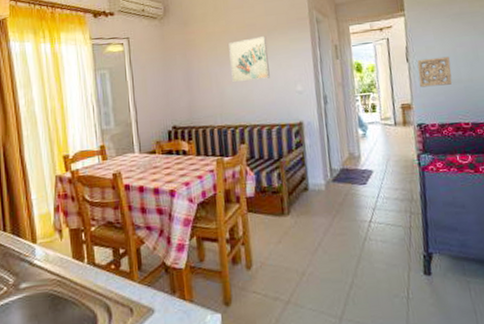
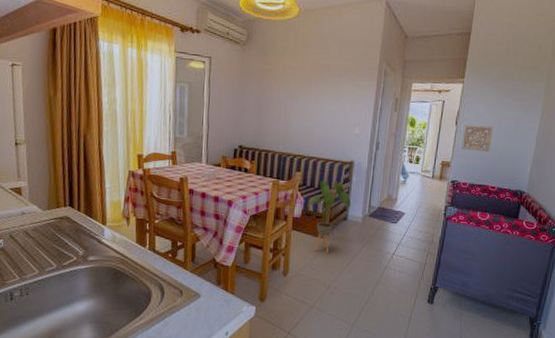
wall art: present [228,36,270,83] -> none [299,78,337,118]
house plant: none [259,146,309,234] -> present [307,180,351,254]

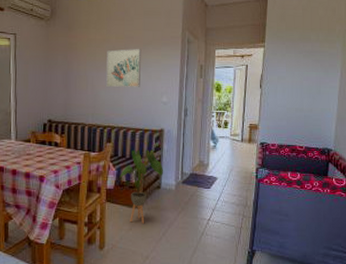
wall art: none [299,78,337,118] -> present [106,49,142,88]
wall ornament: present [462,124,493,152] -> none [268,87,296,112]

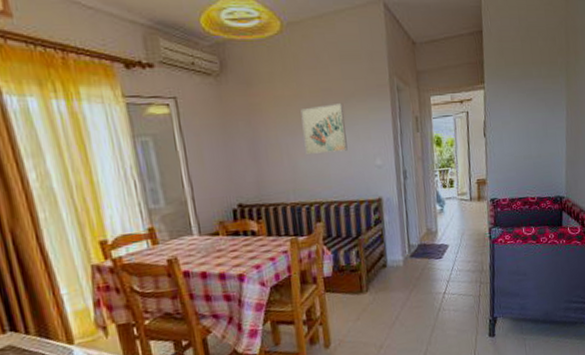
house plant: present [119,149,163,224] -> none [337,223,388,312]

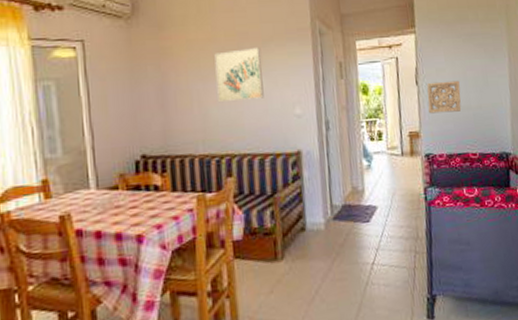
wall ornament: none [493,132,524,163] -> present [427,80,462,114]

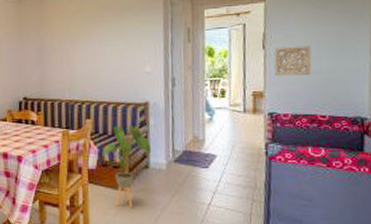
wall art: present [214,48,264,103] -> none [81,16,119,60]
house plant: none [249,179,307,283] -> present [102,125,151,208]

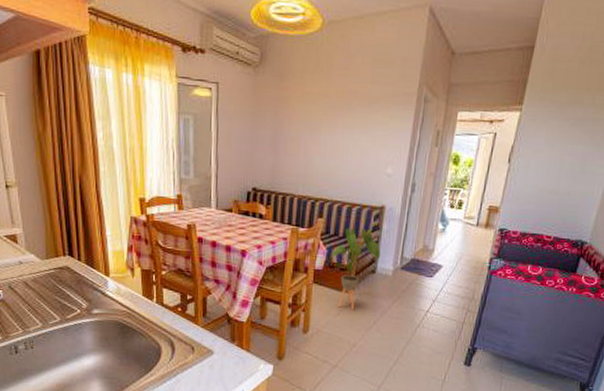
wall ornament: present [274,45,312,76] -> none [514,162,554,194]

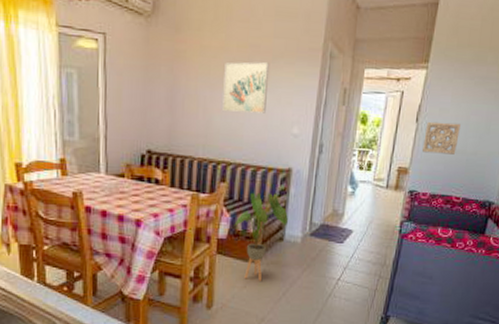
wall art: none [321,106,367,155] -> present [222,62,270,114]
wall ornament: none [514,162,554,194] -> present [422,121,461,155]

